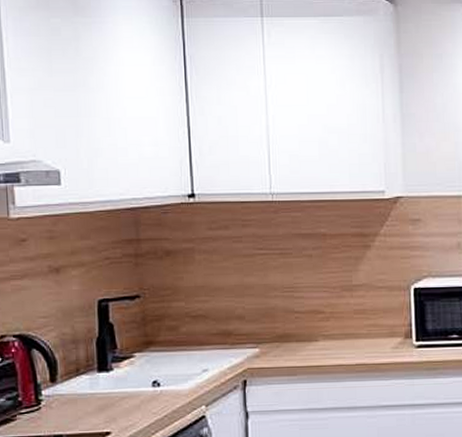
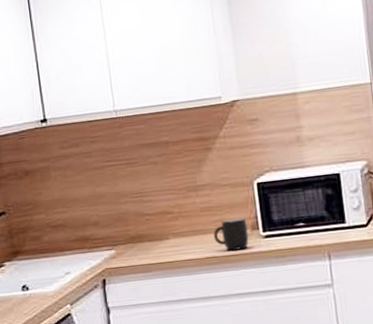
mug: none [365,324,401,359] -> present [214,217,249,251]

